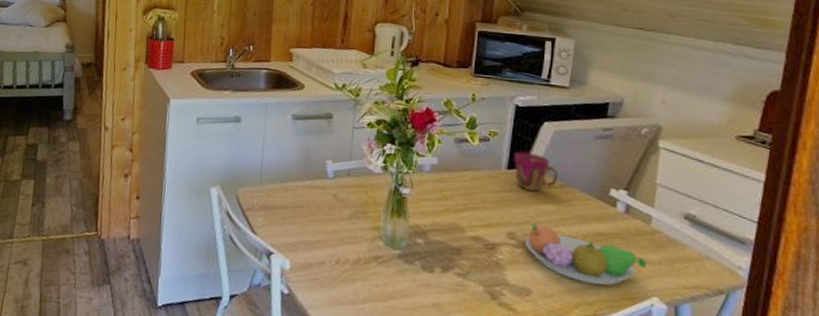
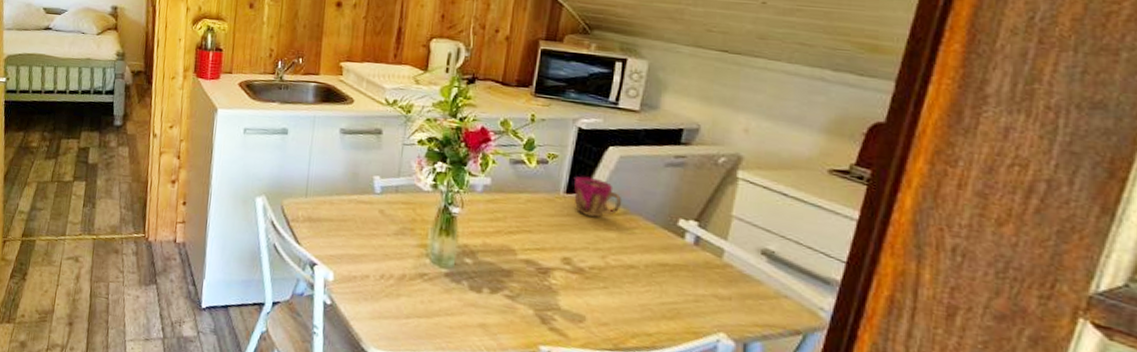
fruit bowl: present [525,223,647,286] -> none [580,250,715,318]

